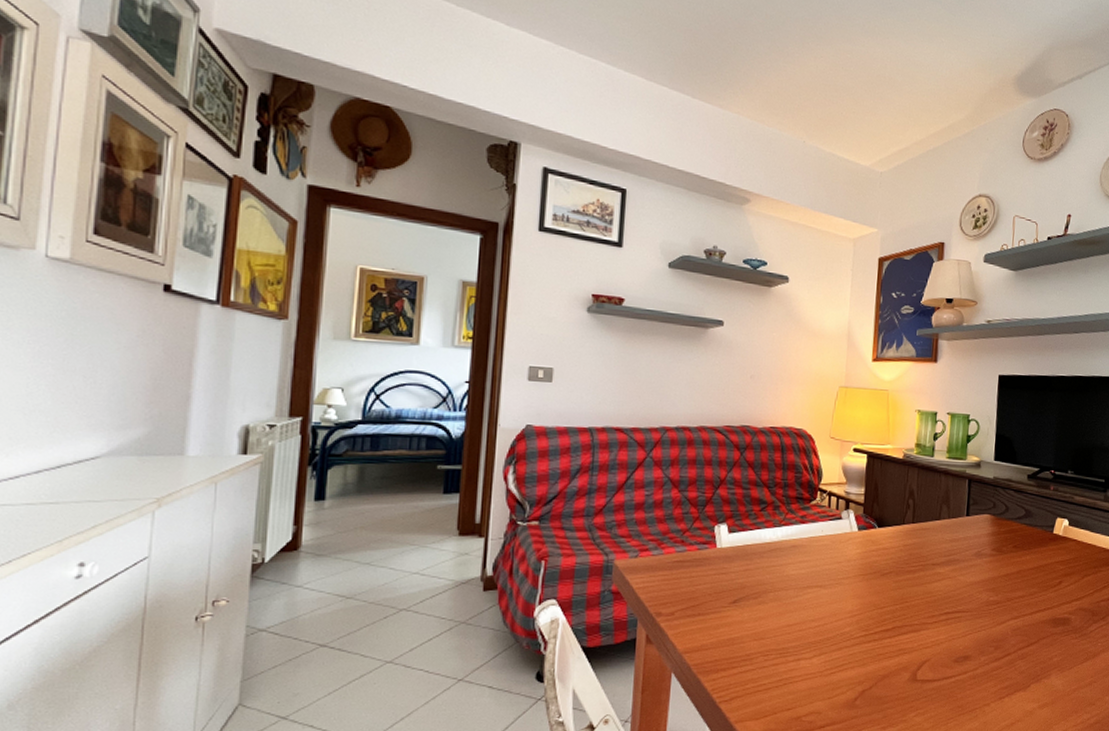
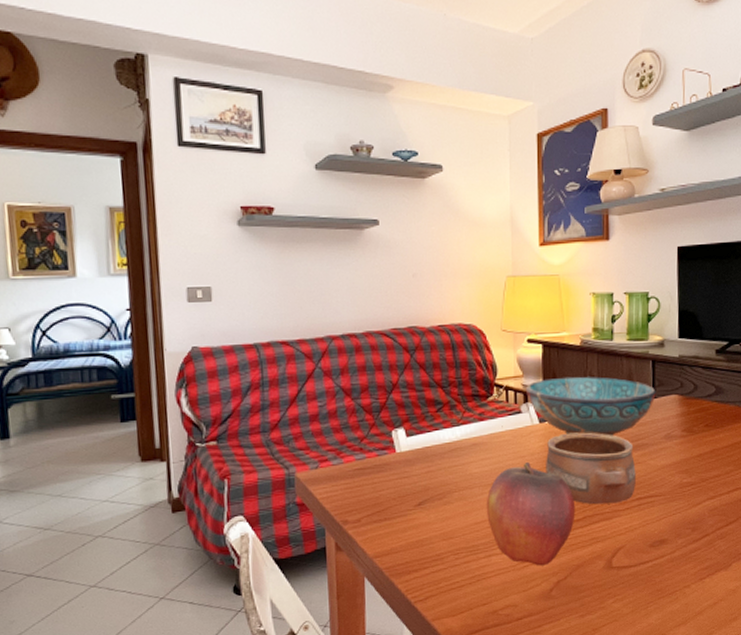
fruit: none [799,568,886,674] -> present [486,462,576,566]
bowl: none [847,488,970,549] -> present [525,376,656,436]
pottery: none [860,543,946,616] -> present [546,432,636,505]

